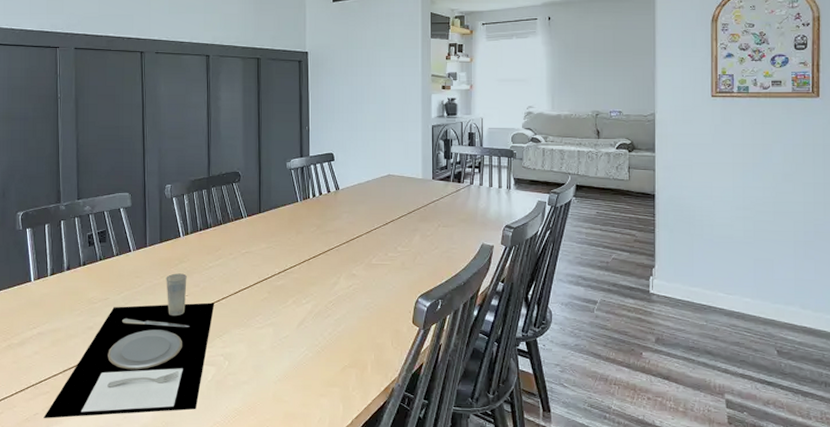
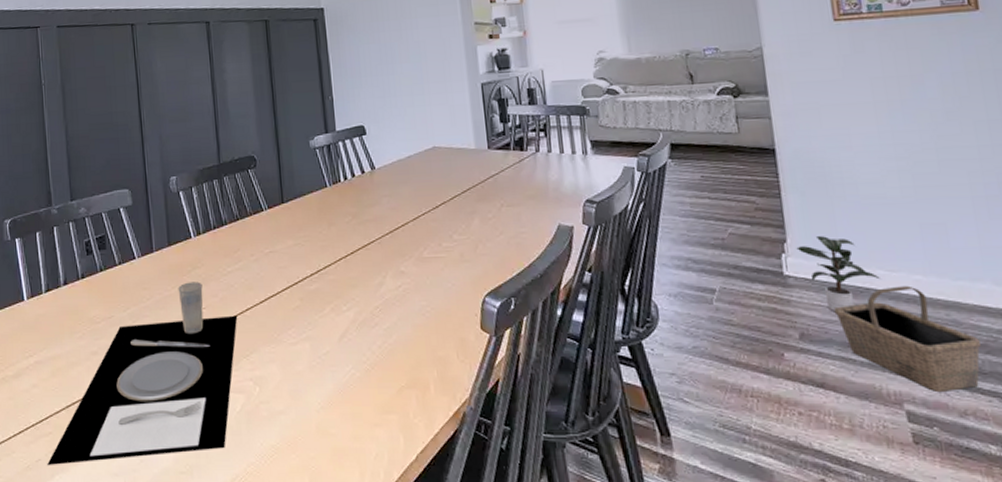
potted plant: none [662,265,720,324] -> present [796,236,881,313]
basket: none [683,305,785,387] -> present [833,285,980,393]

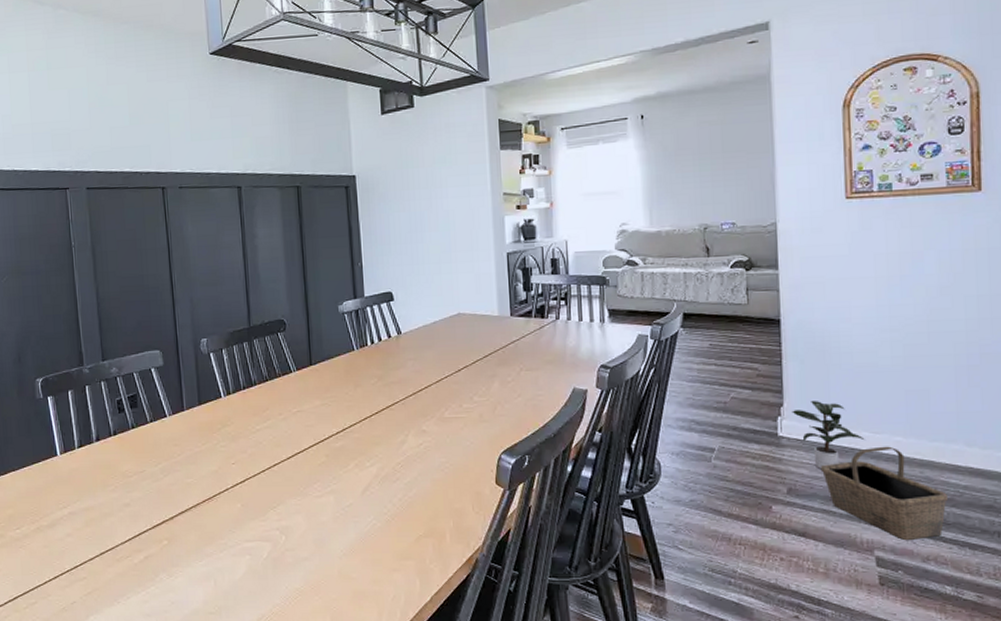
place setting: present [47,282,238,466] -> none [82,439,266,608]

